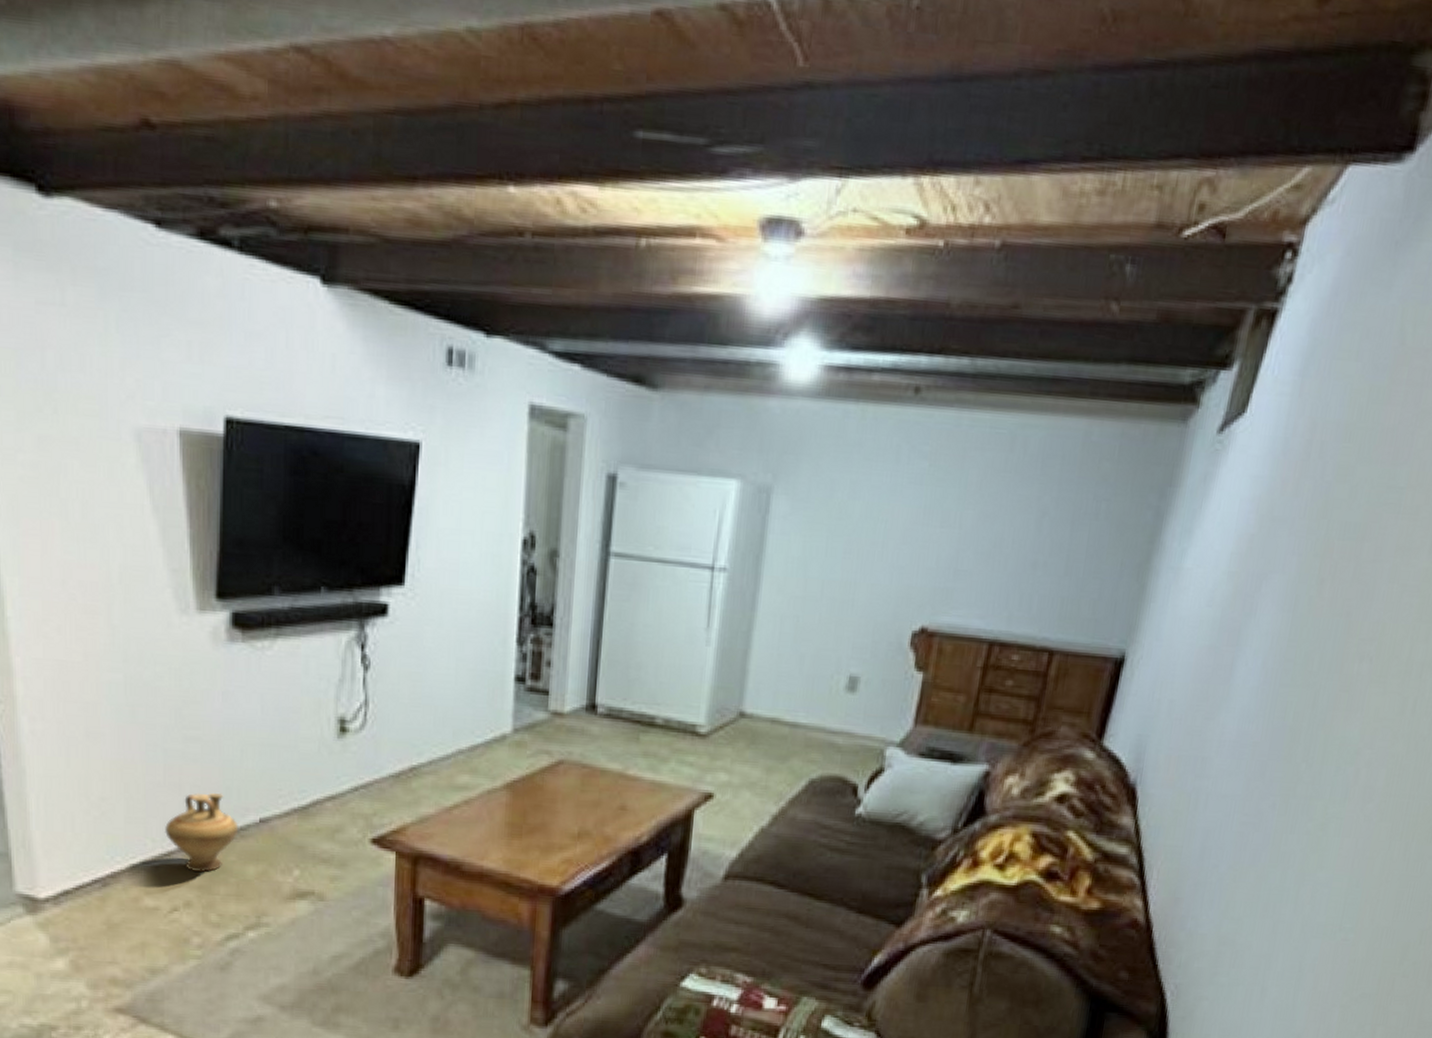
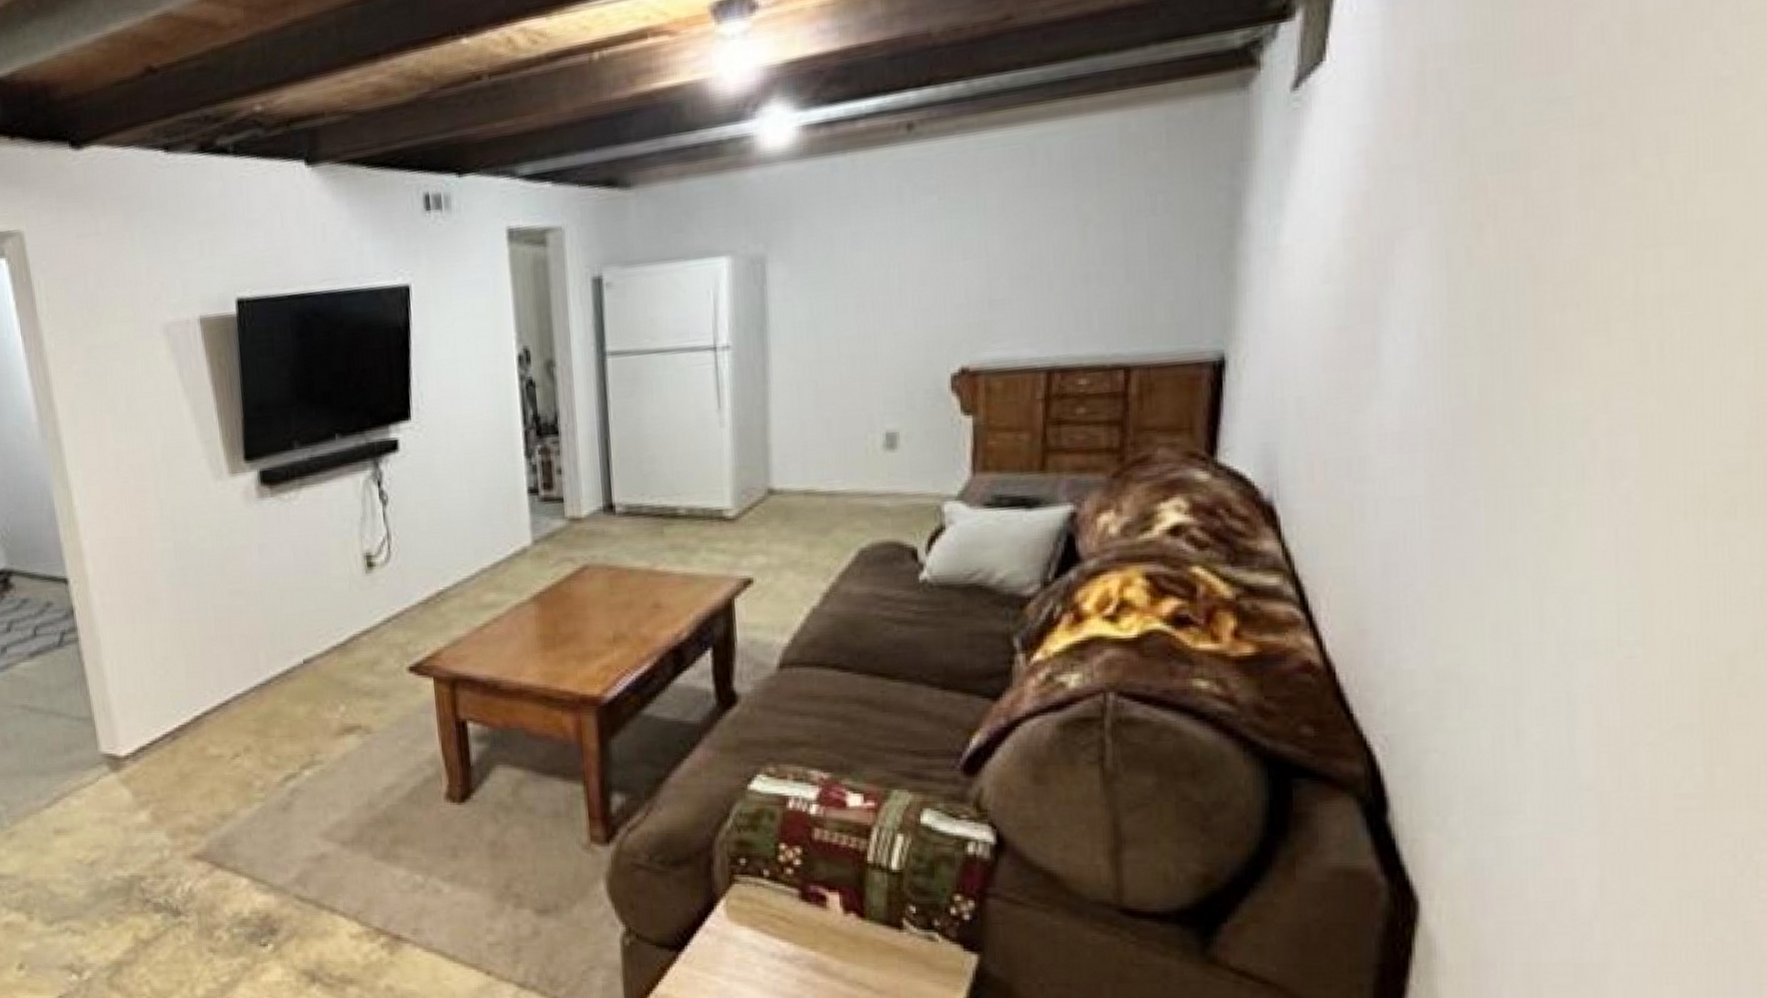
ceramic jug: present [165,792,239,872] -> none [221,639,286,717]

